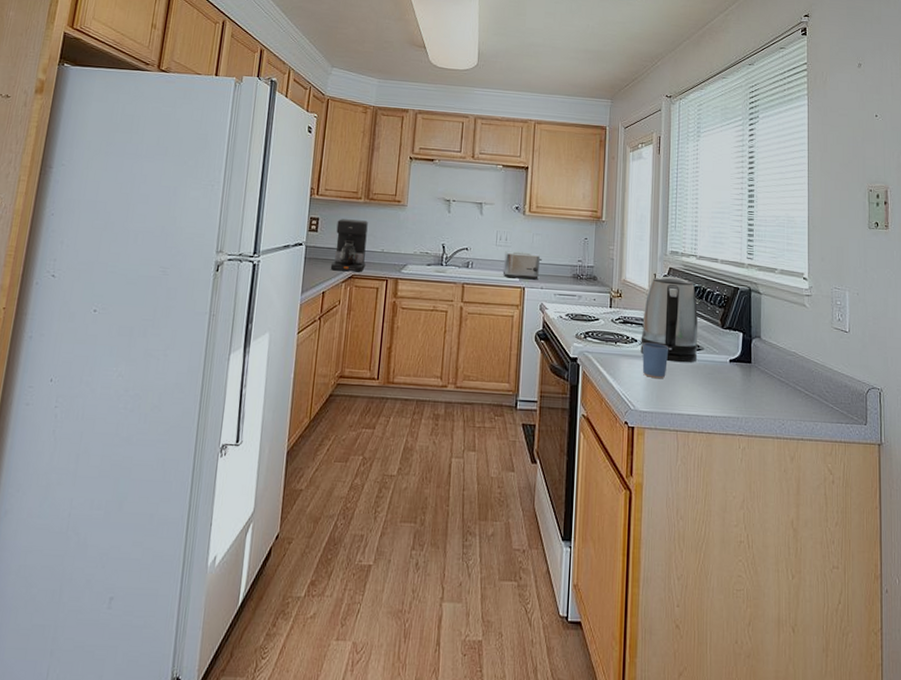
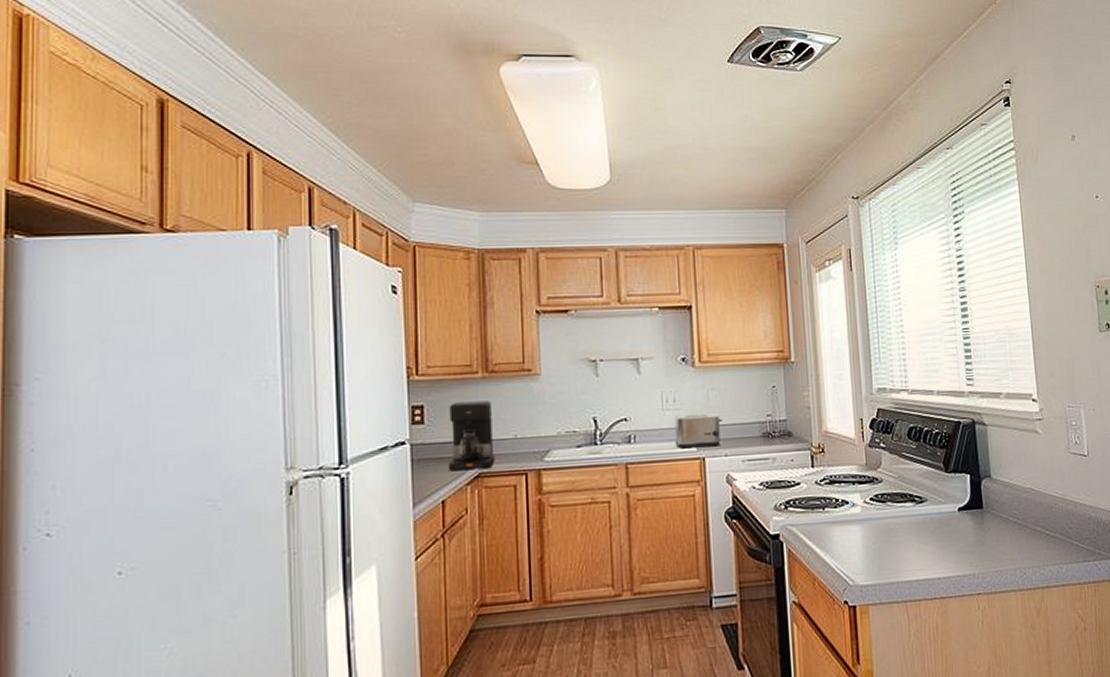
kettle: present [640,276,698,363] -> none [852,418,922,522]
mug: present [642,341,669,378] -> none [856,501,887,544]

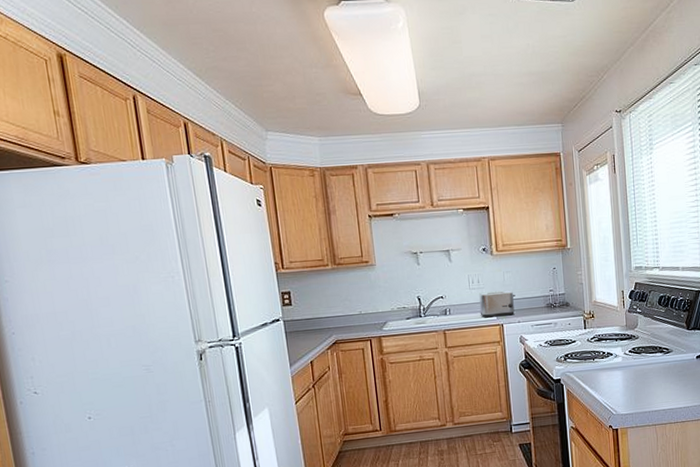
coffee maker: present [448,401,495,471] -> none [309,286,347,340]

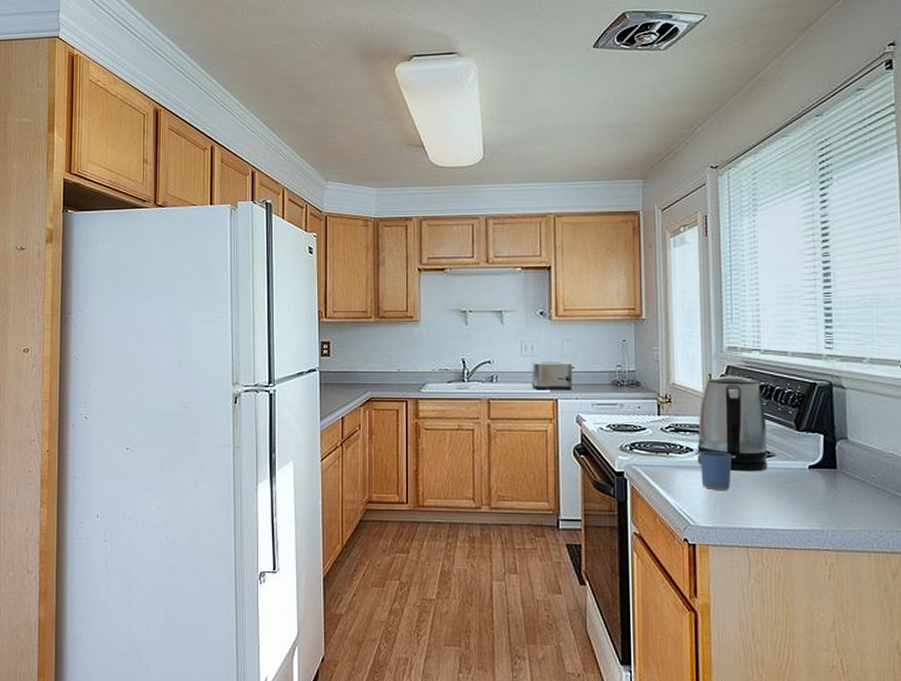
kettle: none [615,290,668,368] -> present [697,375,768,472]
mug: none [618,352,642,384] -> present [700,450,733,490]

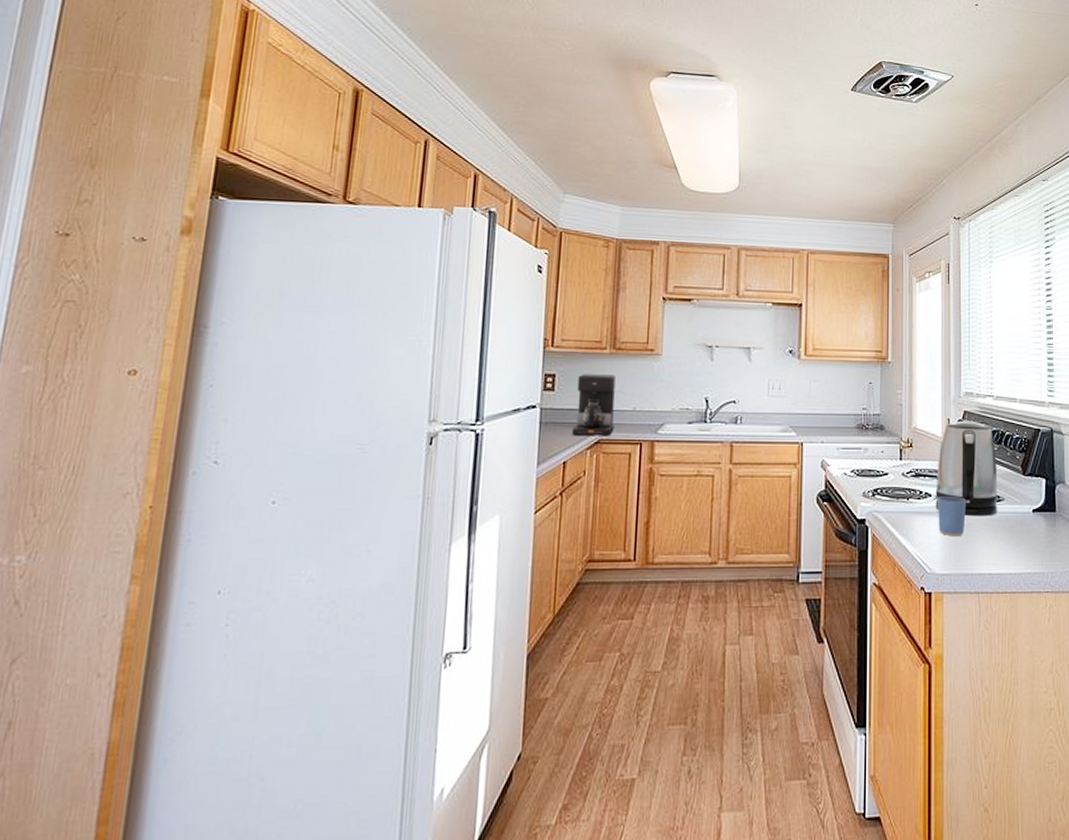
coffee maker: none [346,340,382,395] -> present [571,374,616,436]
toaster: present [531,361,575,390] -> none [777,401,822,433]

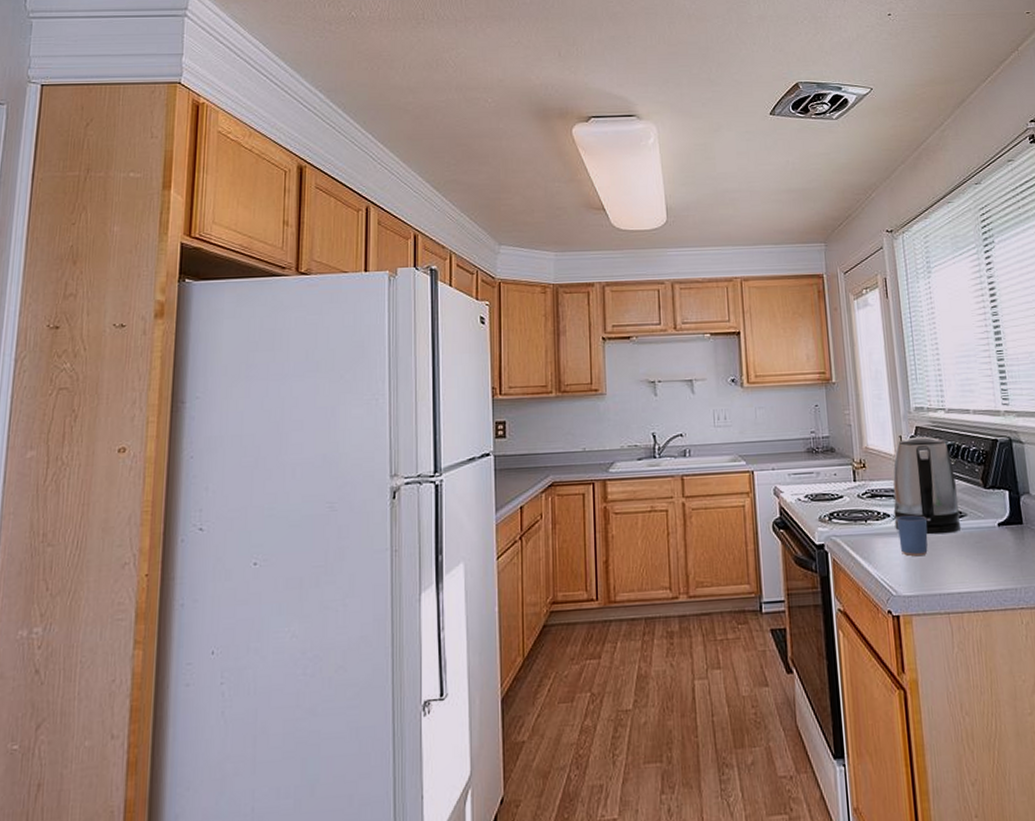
coffee maker: present [571,374,616,436] -> none [525,417,566,480]

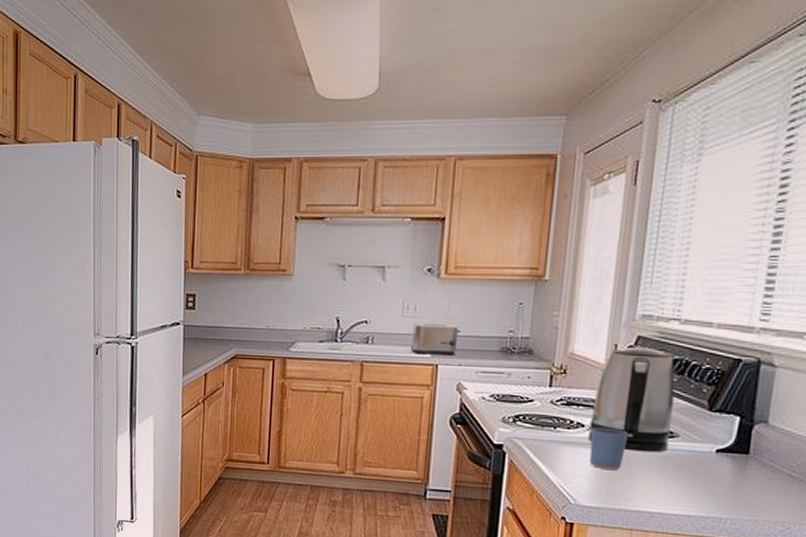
toaster: none [725,429,769,463] -> present [410,322,461,356]

